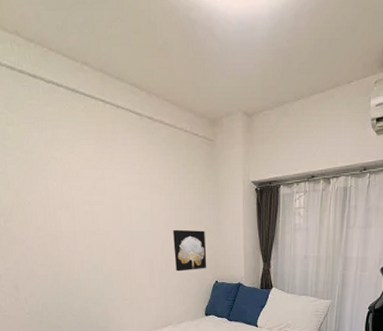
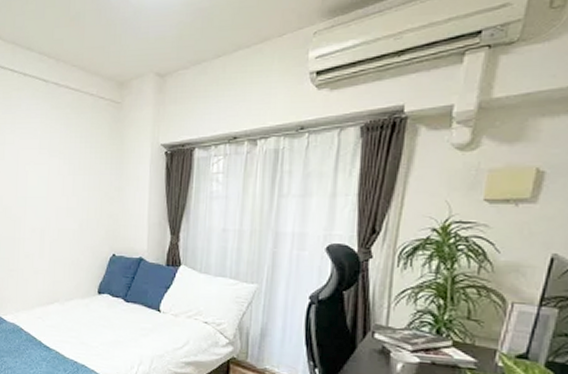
wall art: present [173,229,207,272] -> none [68,195,105,242]

